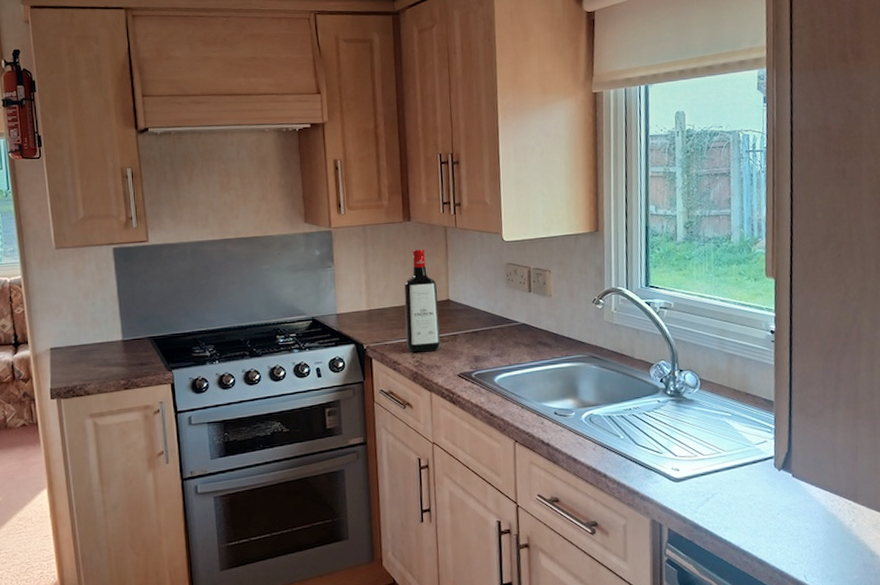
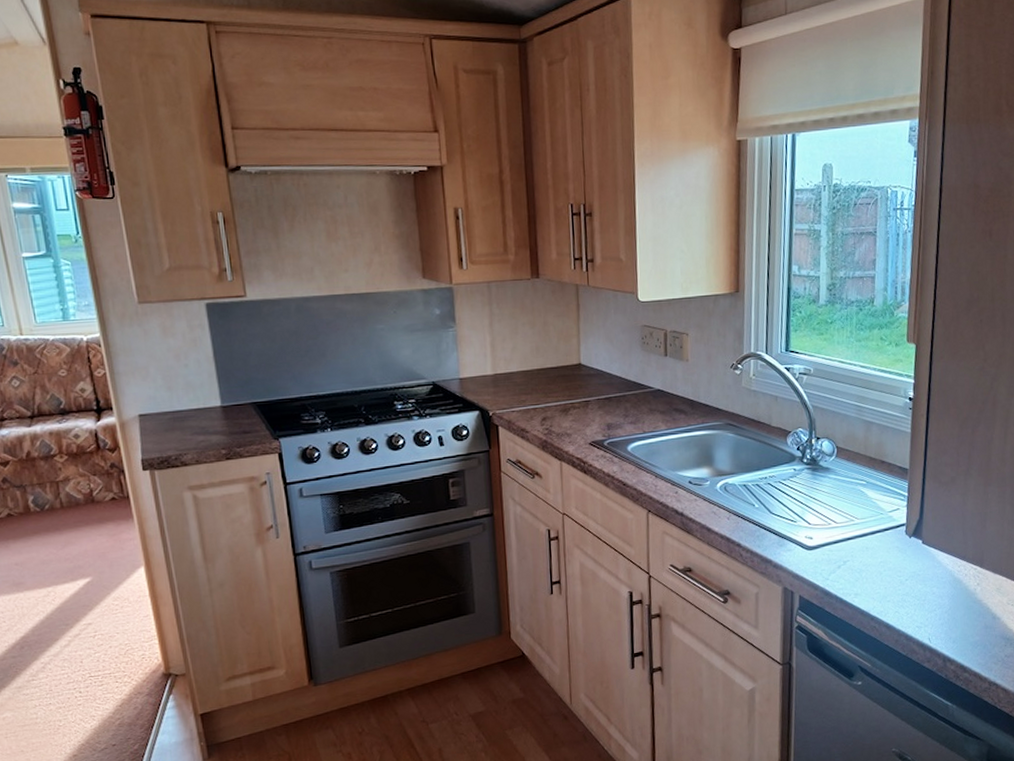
liquor bottle: present [404,248,441,353] -> none [532,308,571,420]

